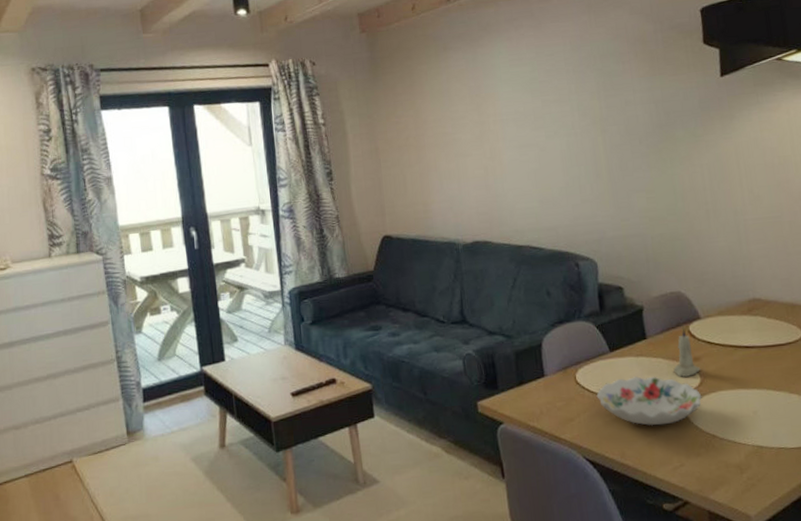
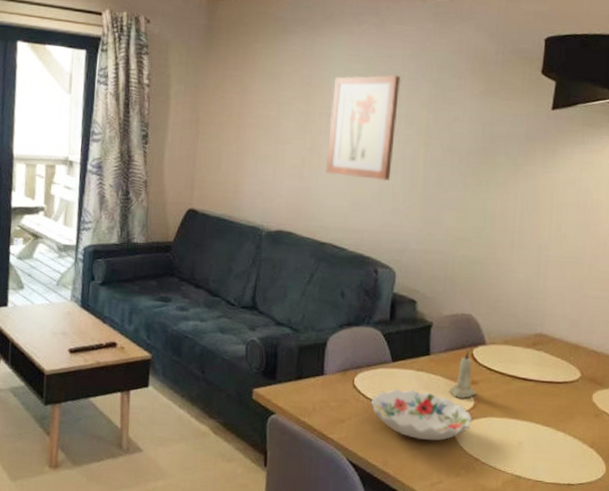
wall art: none [502,71,574,178] -> present [326,75,401,181]

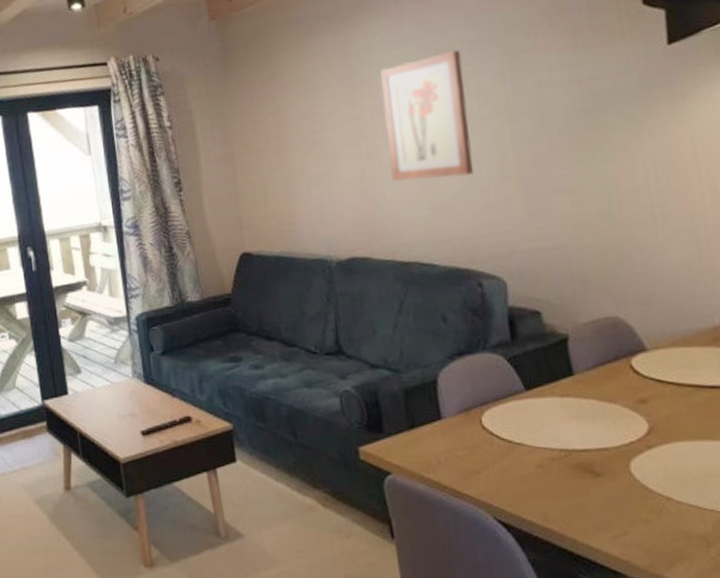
decorative bowl: present [370,388,473,441] -> none [508,421,651,483]
candle: present [450,350,477,398] -> none [611,361,649,423]

